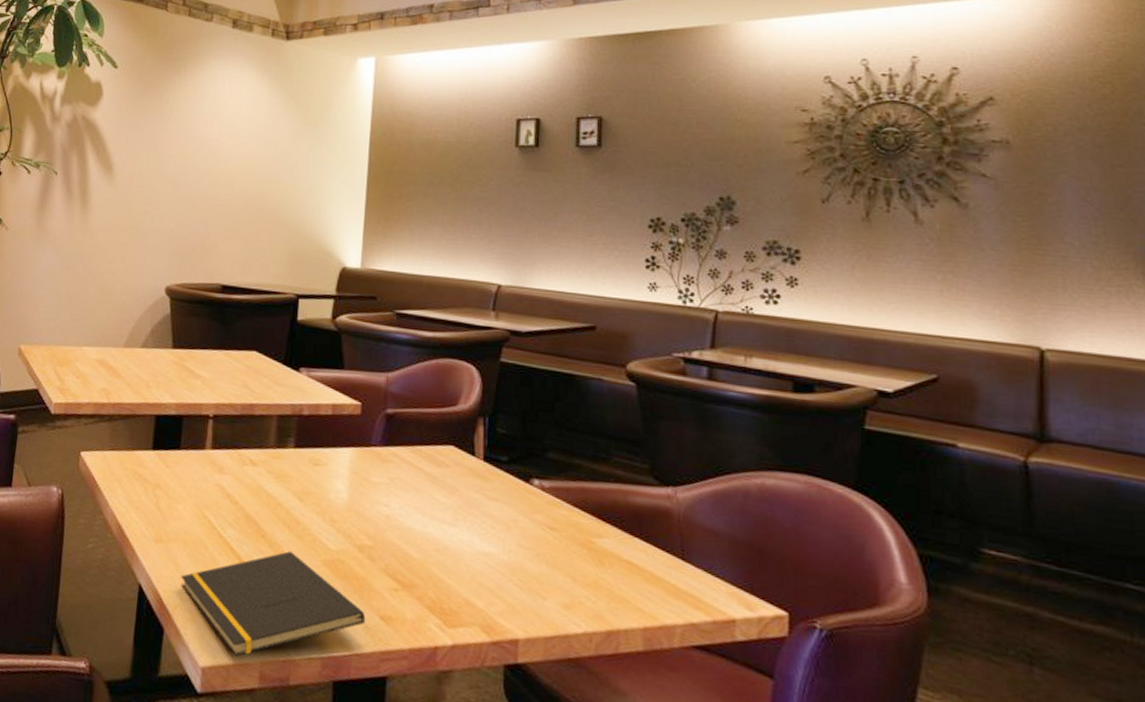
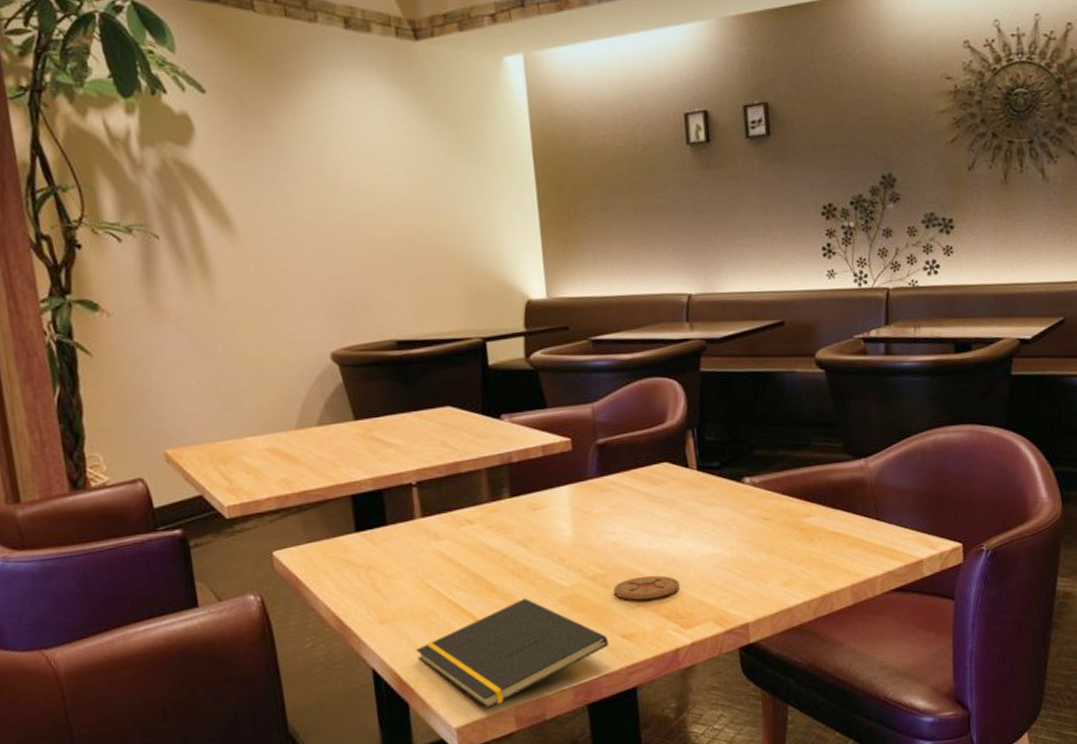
coaster: none [379,557,449,586] -> present [613,575,681,600]

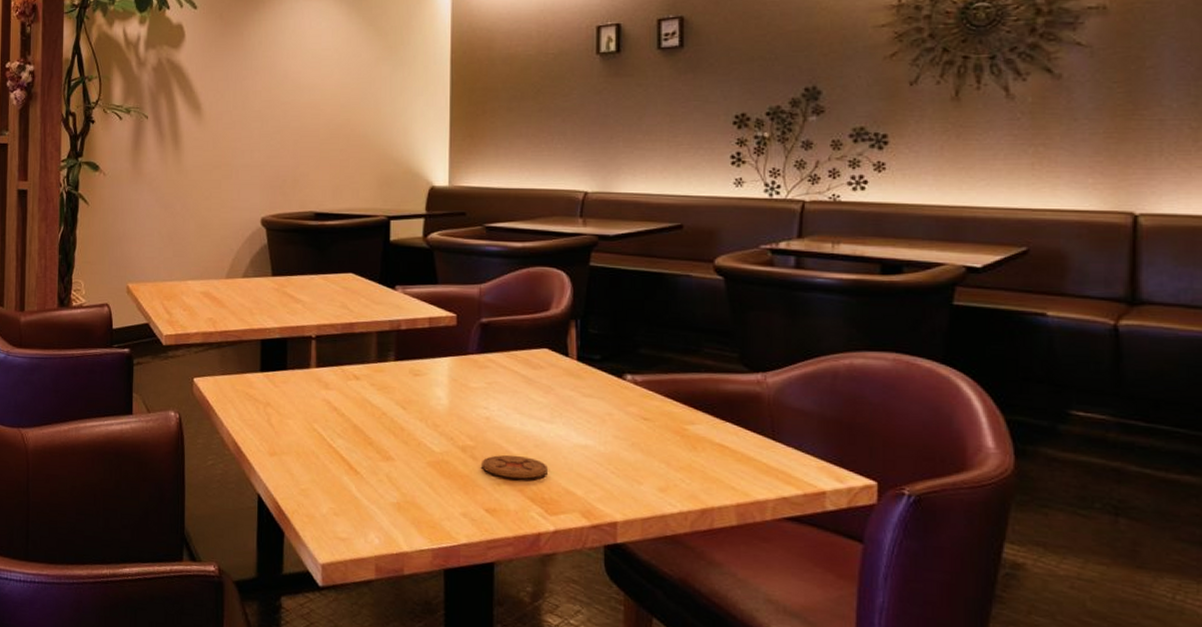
notepad: present [416,598,609,710] -> none [296,456,472,553]

